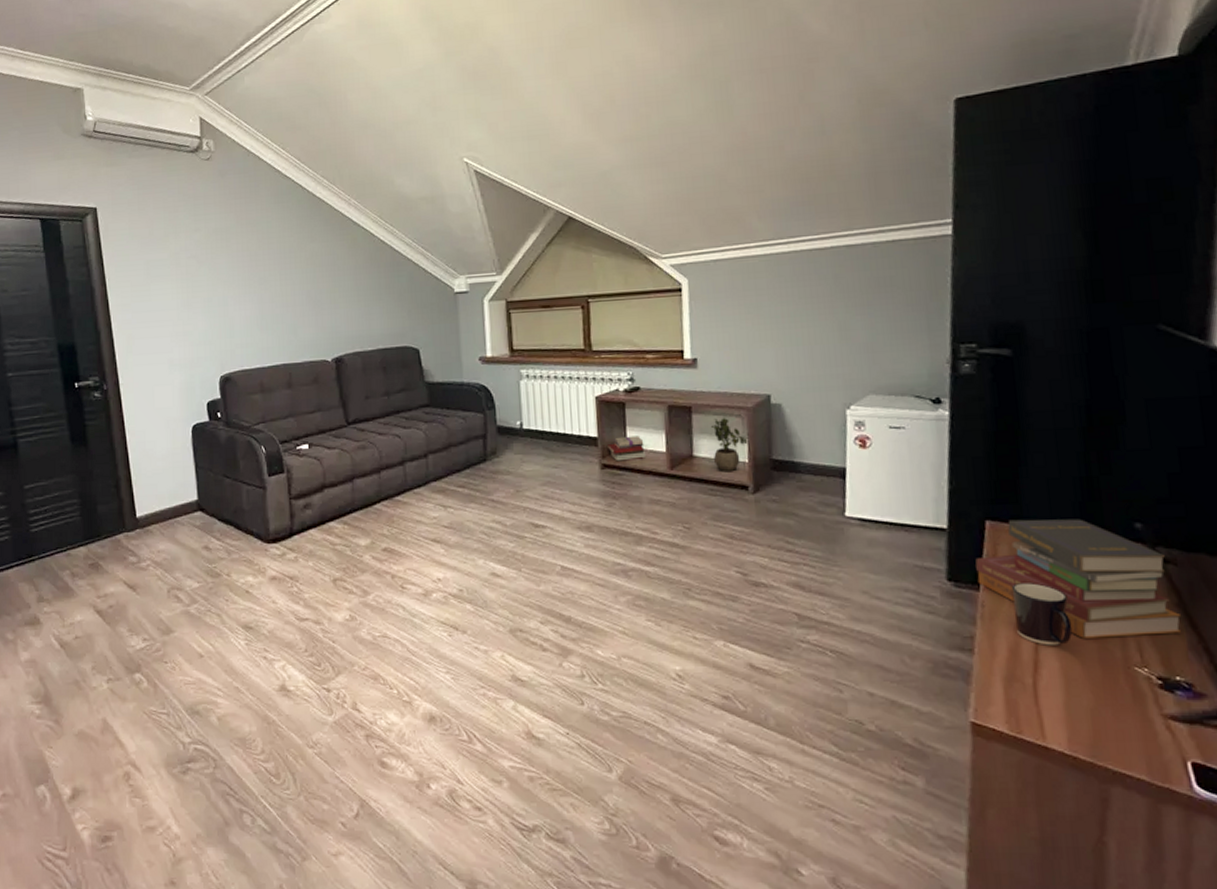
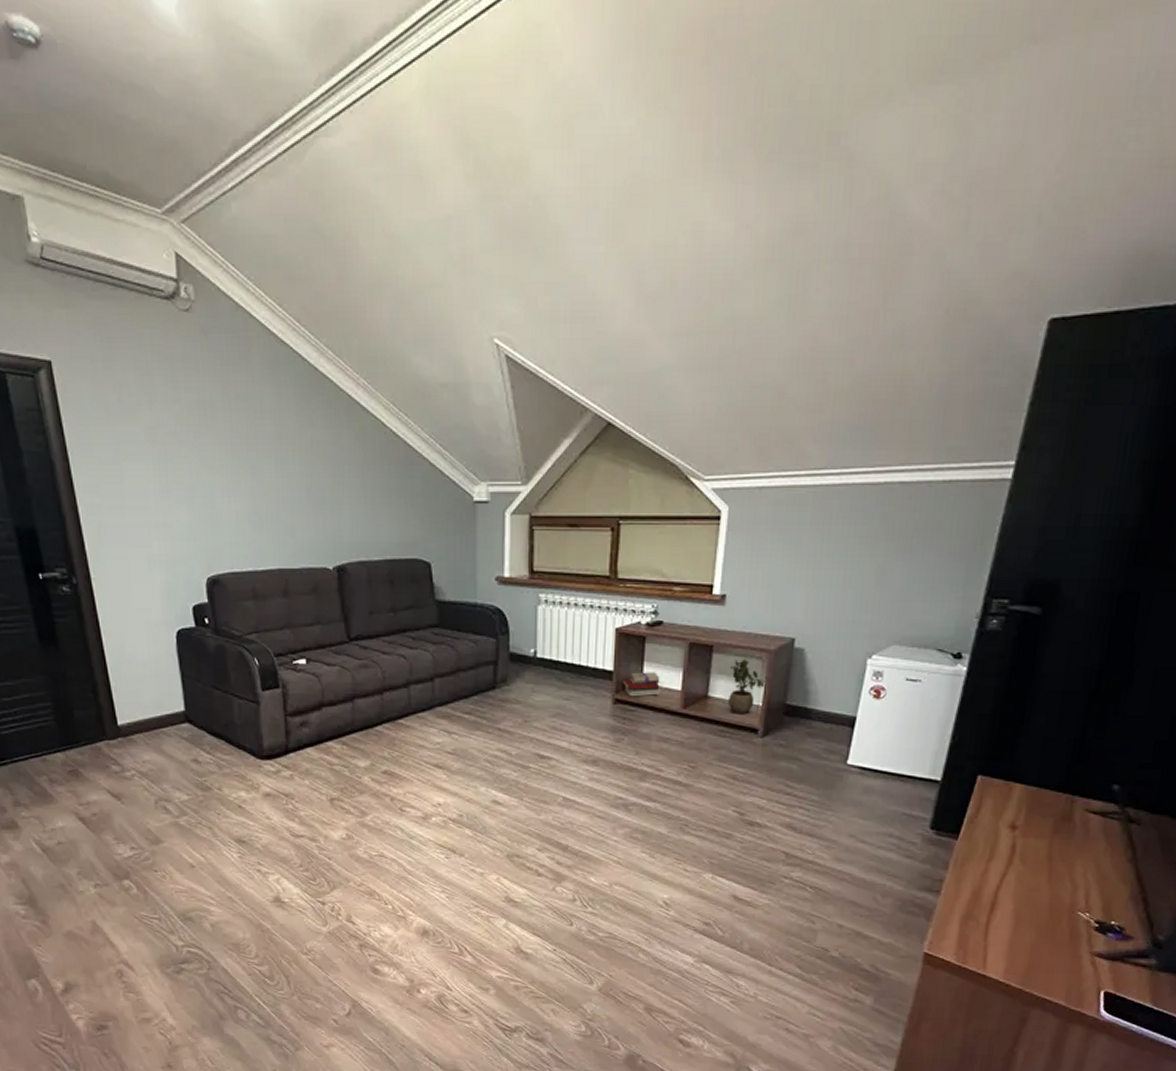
books: present [975,519,1182,638] -> none [958,776,1132,886]
mug: present [1011,583,1073,646] -> none [982,834,1036,890]

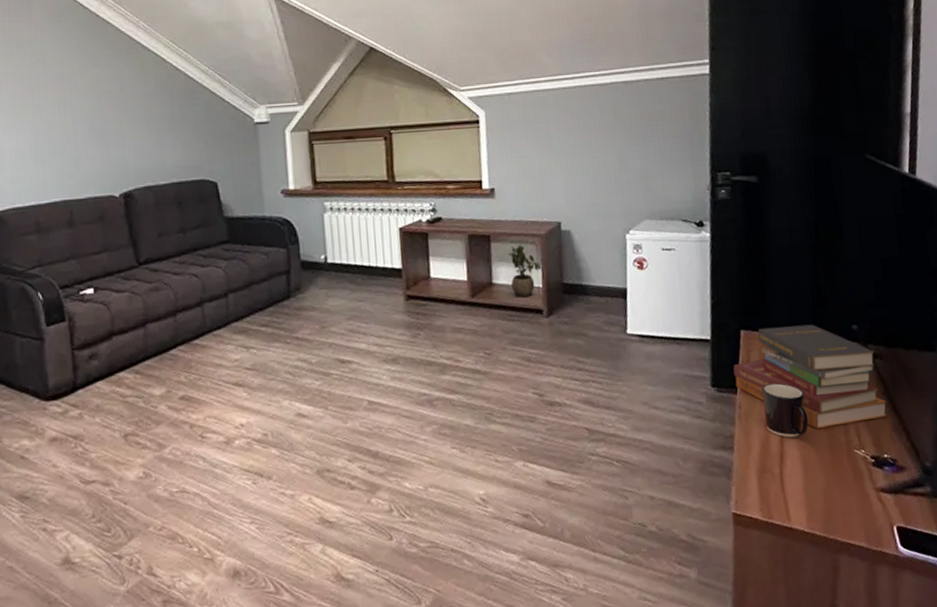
books: present [622,672,661,697] -> none [412,265,449,292]
books: none [958,776,1132,886] -> present [733,324,887,429]
mug: none [982,834,1036,890] -> present [761,383,809,438]

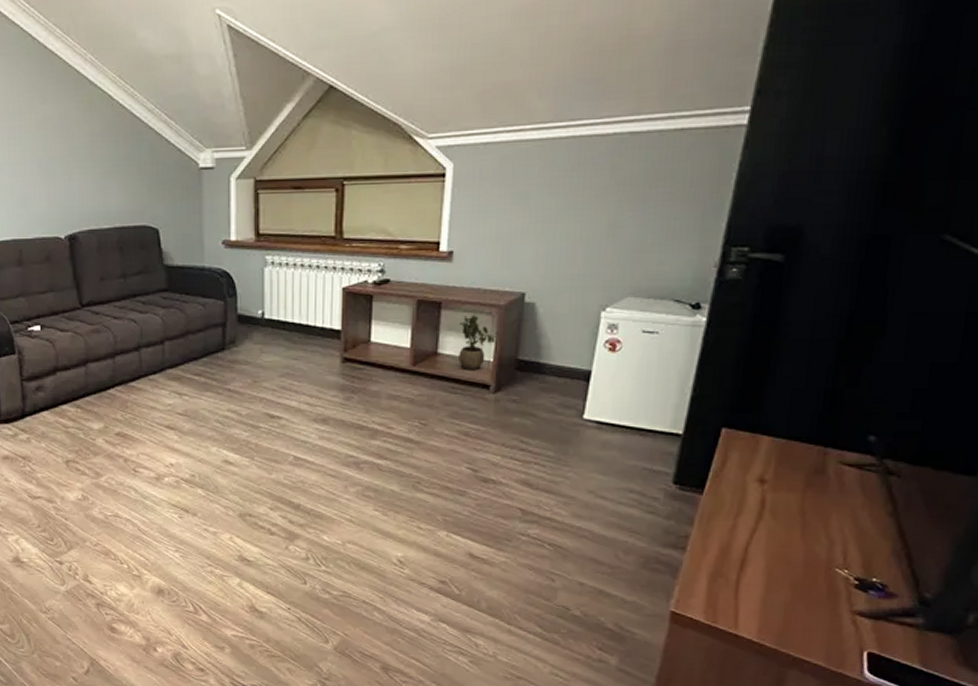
books: present [733,324,887,429] -> none [702,428,893,542]
mug: present [761,383,809,438] -> none [730,489,787,547]

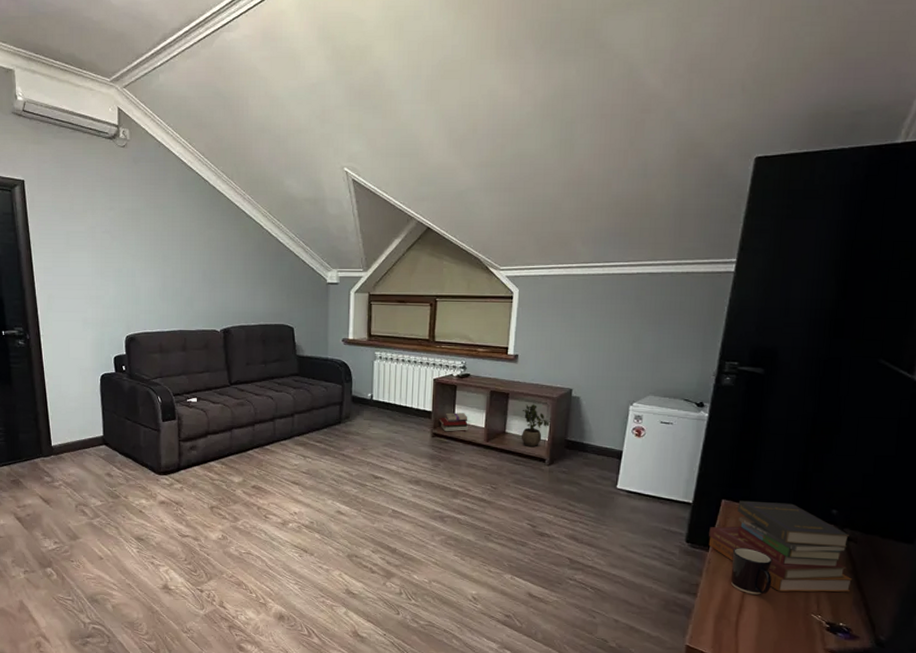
books: none [351,330,390,356] -> present [439,412,469,432]
books: none [702,428,893,542] -> present [708,500,853,592]
mug: none [730,489,787,547] -> present [730,548,772,595]

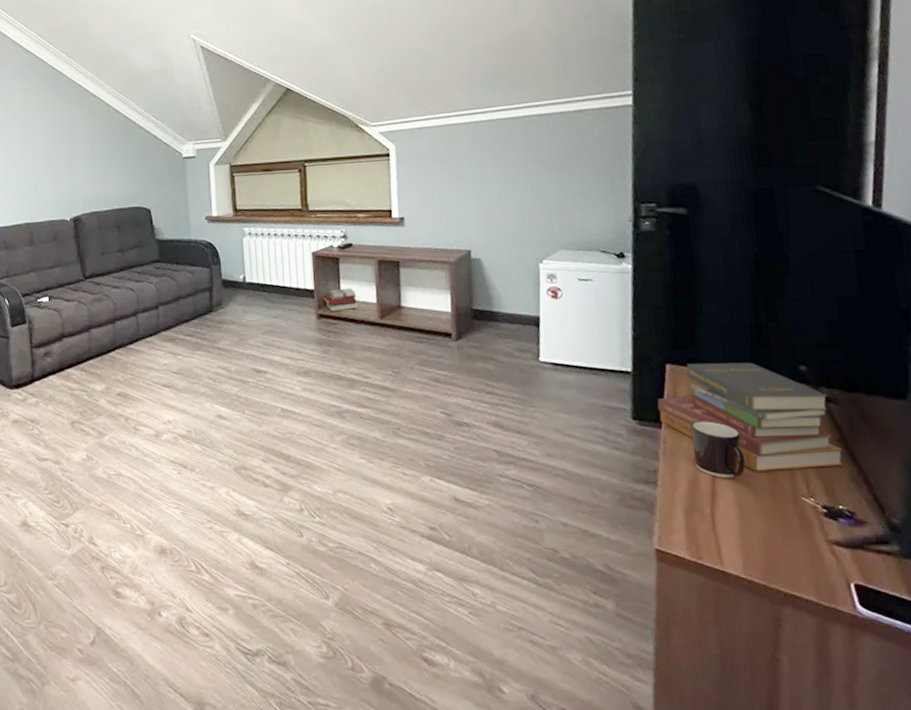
potted plant: present [522,404,550,447] -> none [416,272,451,322]

